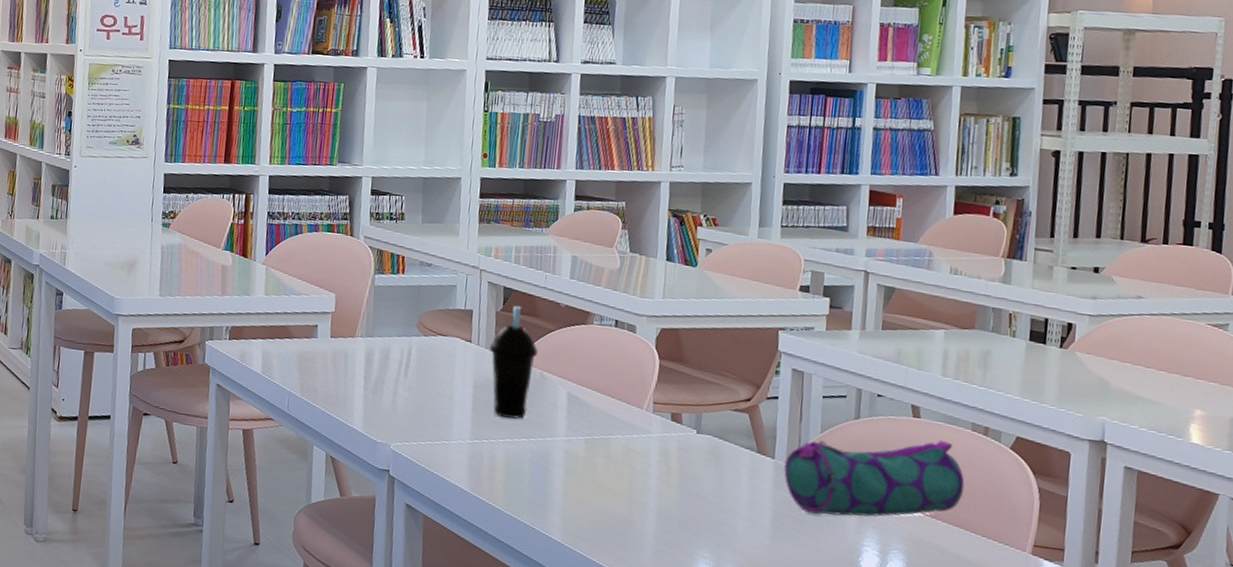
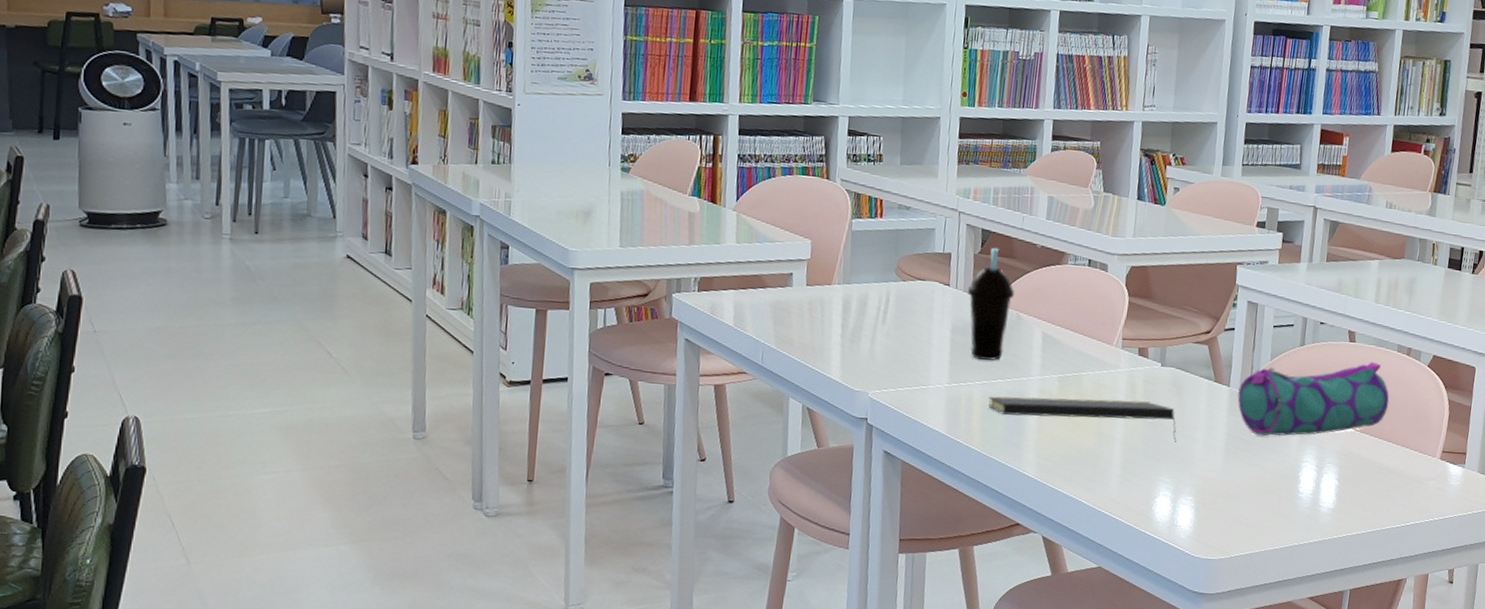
notepad: none [511,455,716,515] -> present [988,396,1177,442]

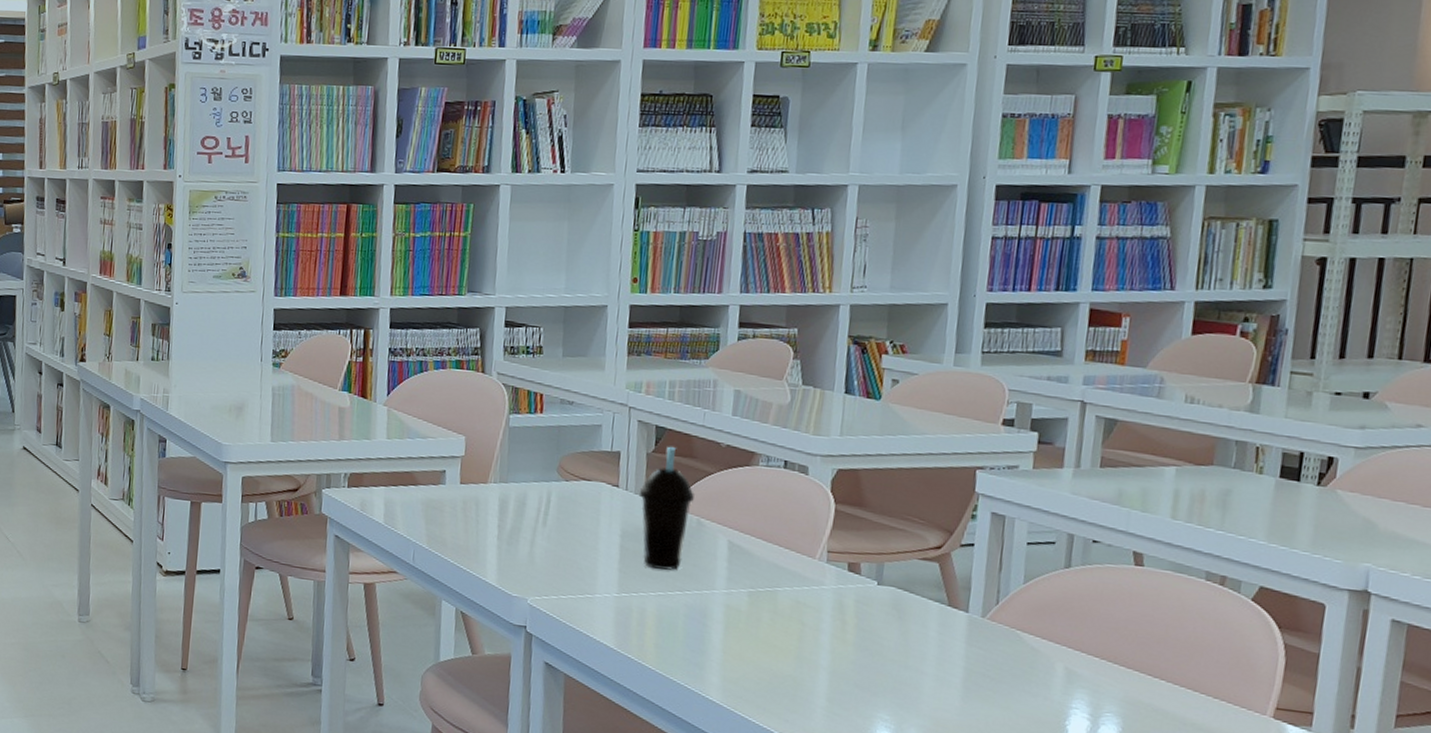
notepad: present [988,396,1177,442] -> none [664,609,899,674]
pencil case: present [1237,361,1390,437] -> none [978,590,1195,676]

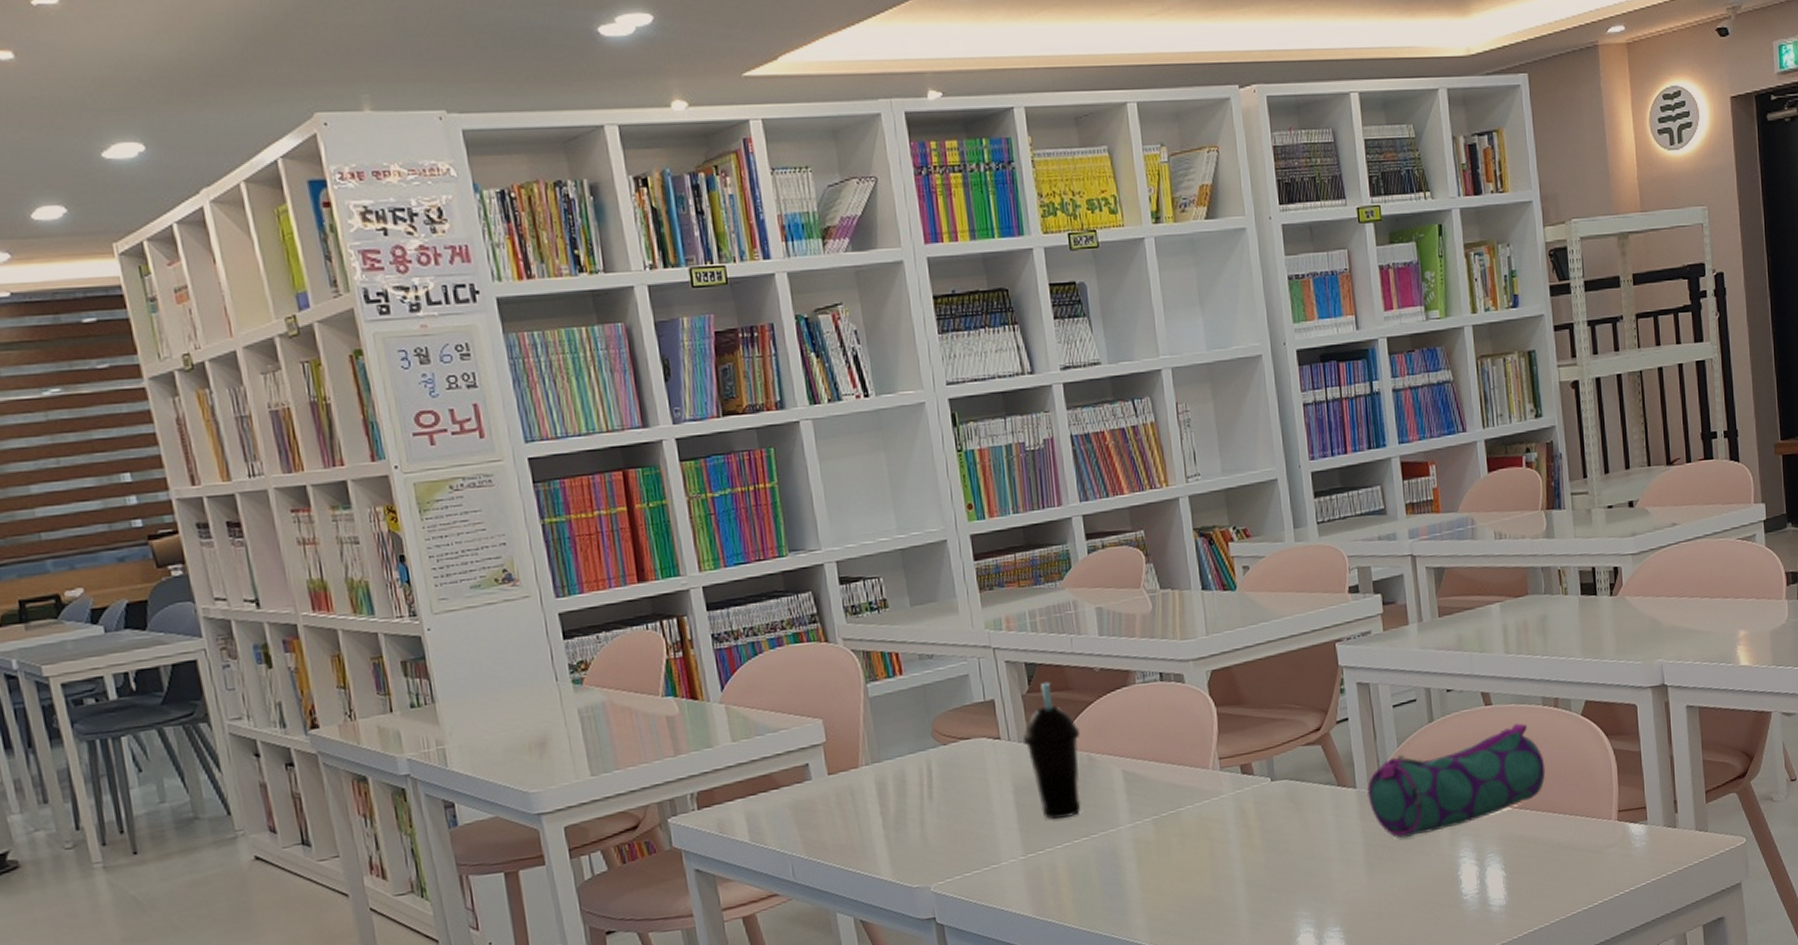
pencil case: none [978,590,1195,676] -> present [1366,723,1546,839]

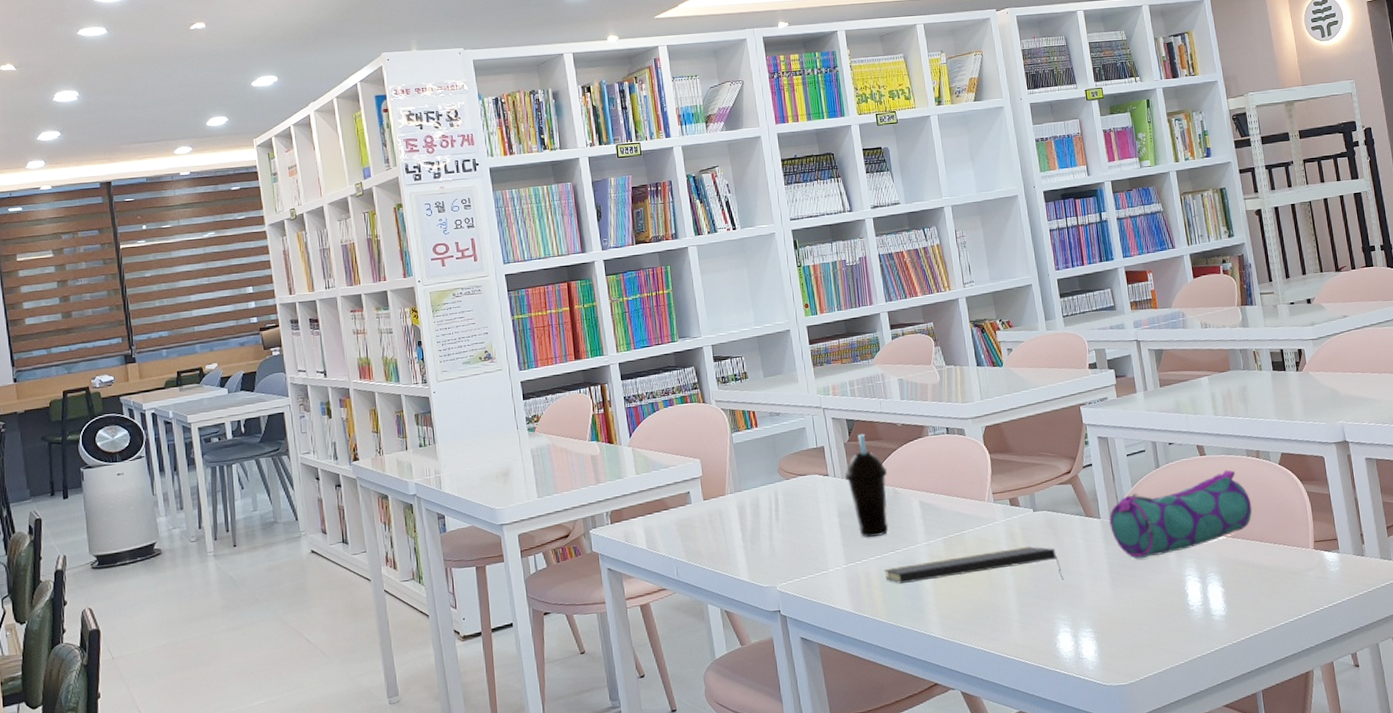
notepad: none [1074,826,1308,878] -> present [884,546,1064,584]

